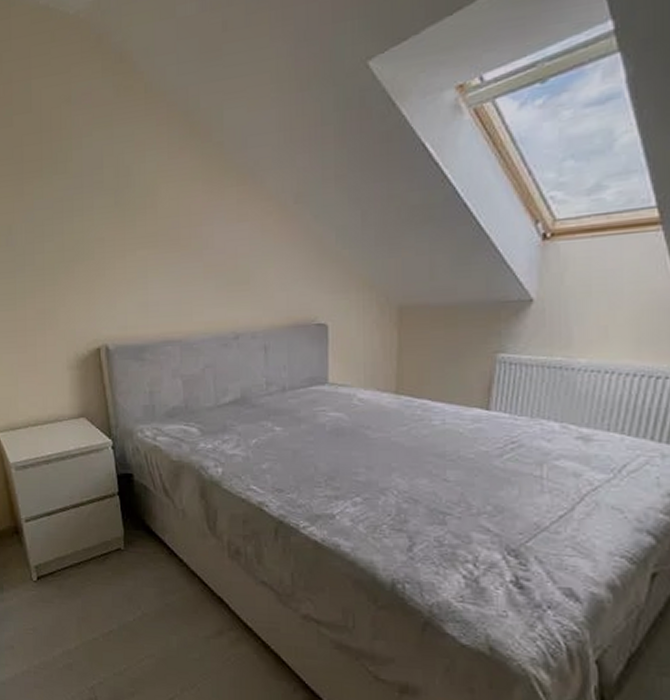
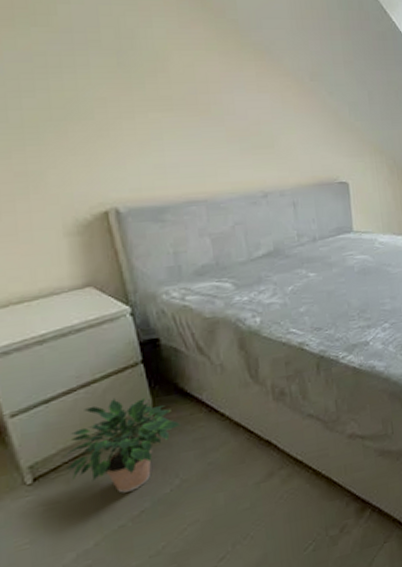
potted plant: none [57,522,145,610] -> present [62,397,181,493]

